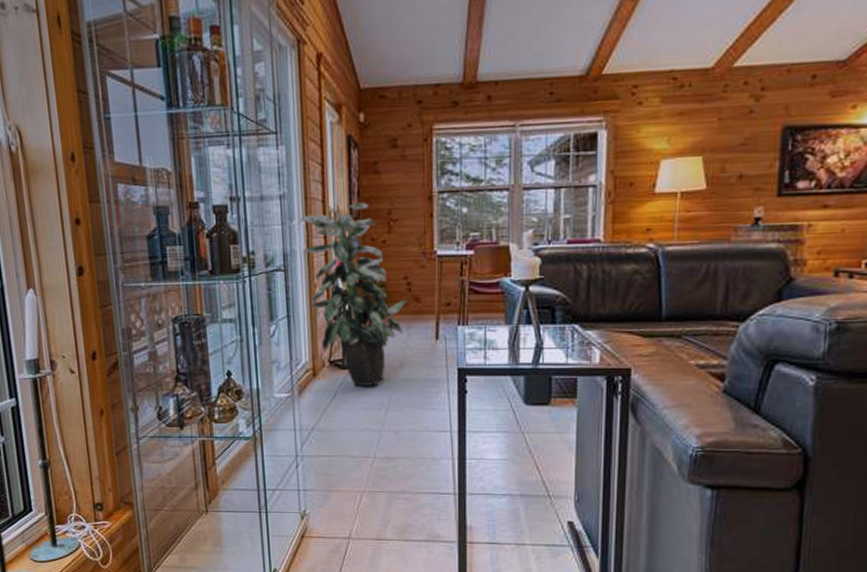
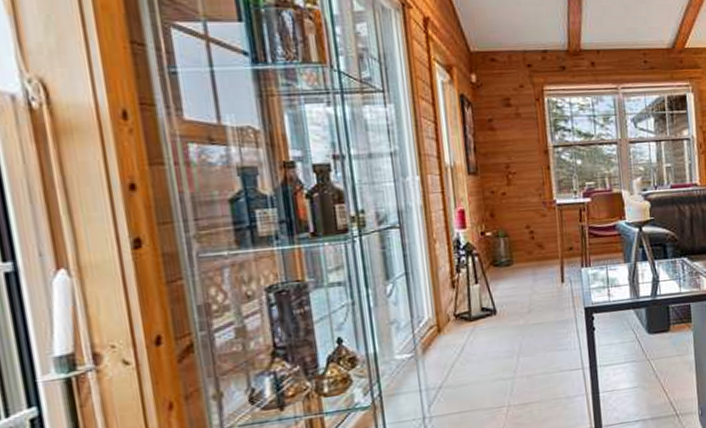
indoor plant: present [298,202,407,386] -> none [413,157,531,337]

